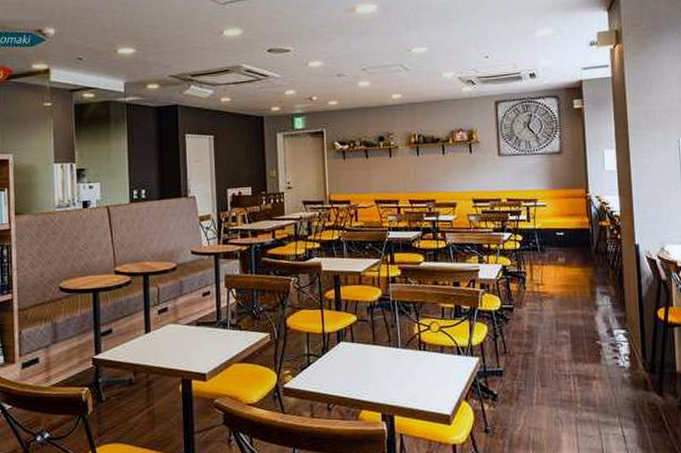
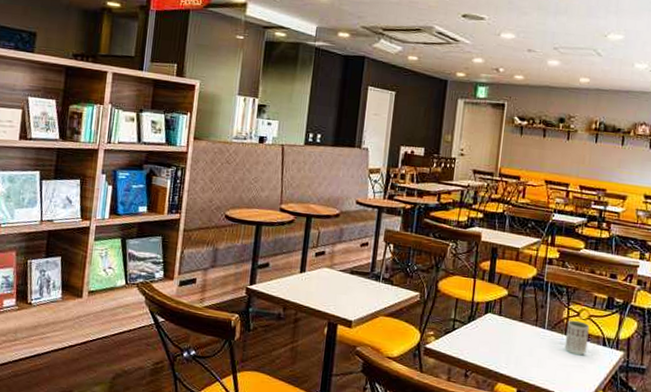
cup: none [419,334,443,369] -> present [564,320,590,356]

